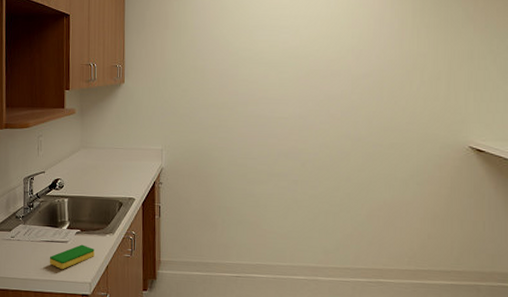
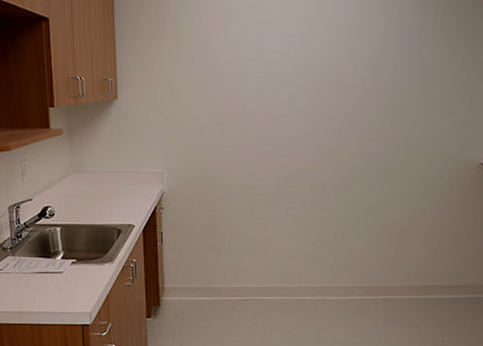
dish sponge: present [49,244,95,269] -> none [43,274,93,300]

